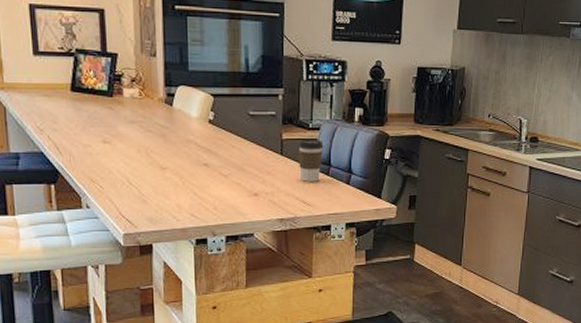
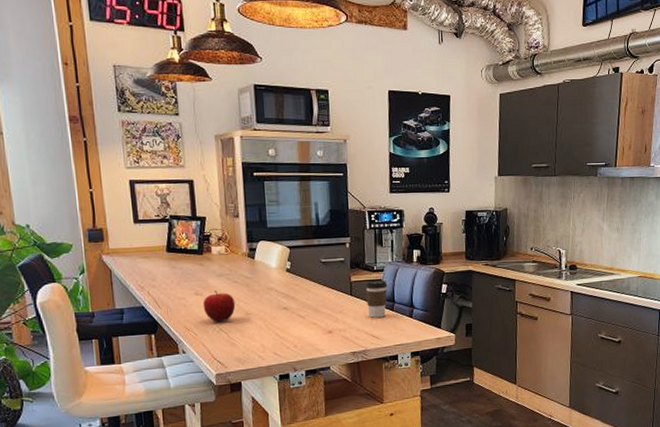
fruit: none [111,139,149,175] -> present [202,291,236,322]

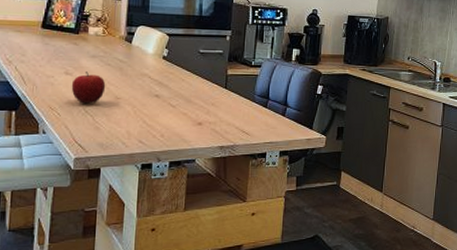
coffee cup: present [365,279,388,318] -> none [240,74,264,113]

